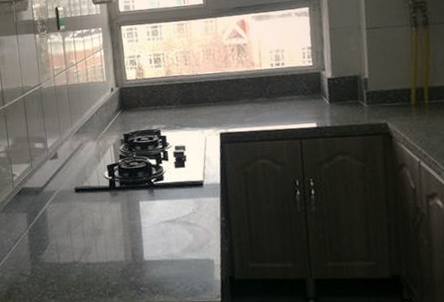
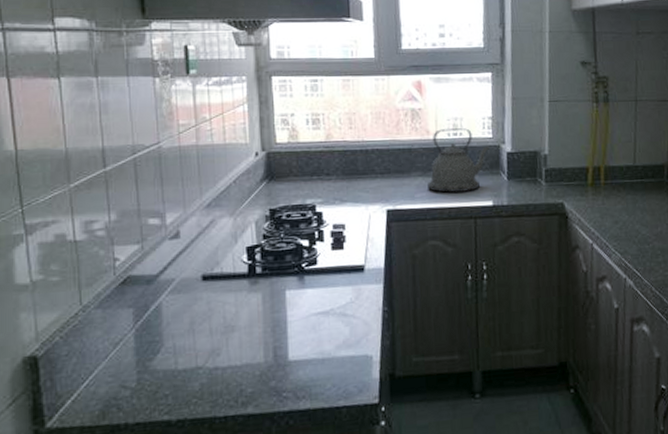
kettle: none [255,58,311,117] -> present [428,128,490,193]

